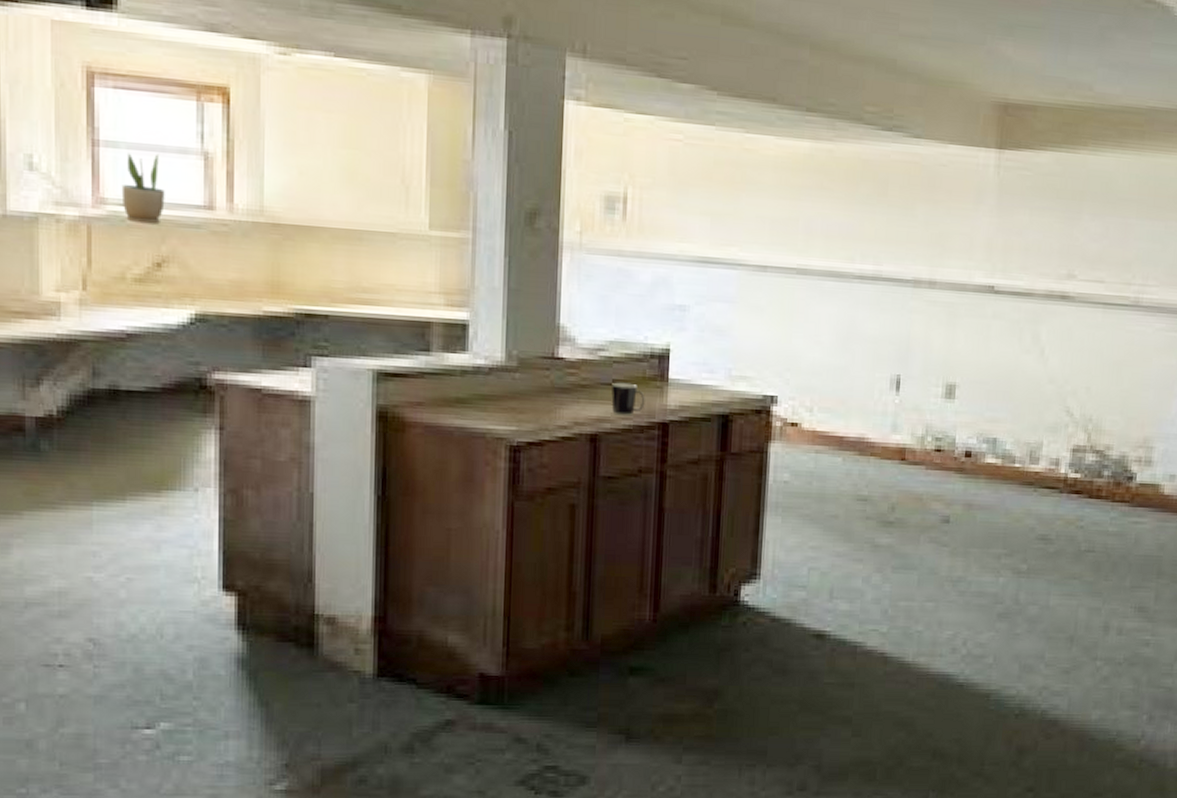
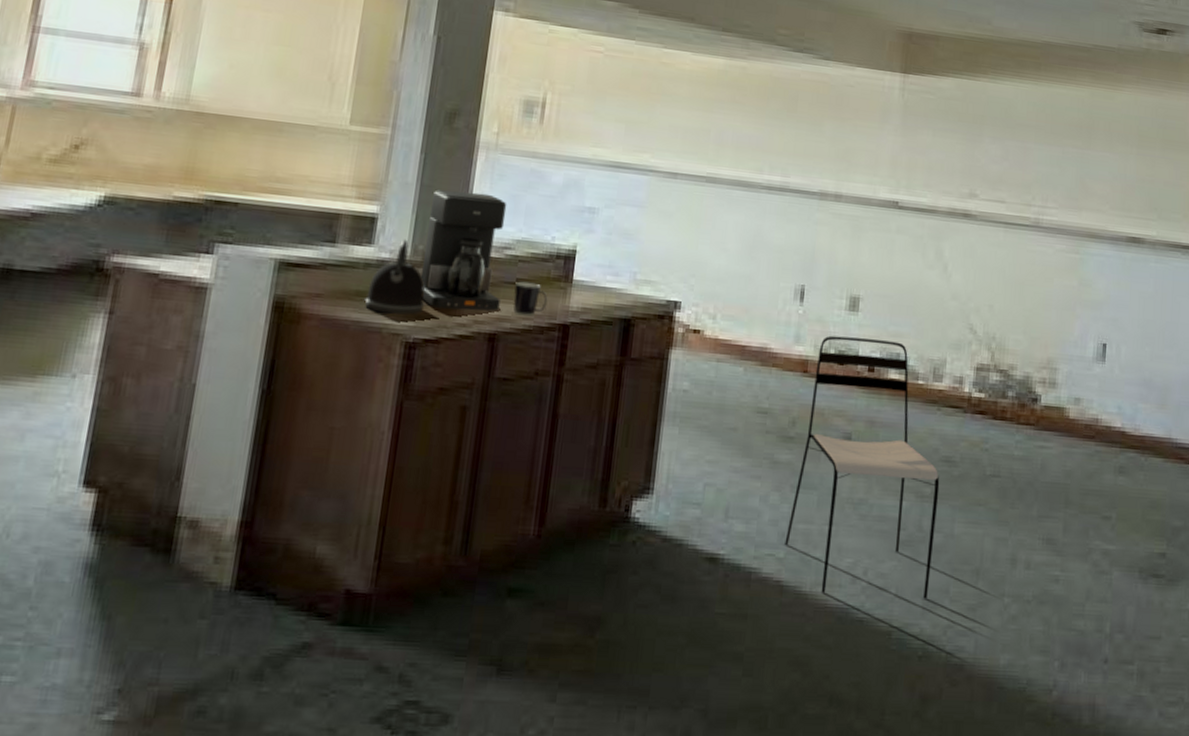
potted plant: present [121,153,165,225] -> none [51,40,96,109]
kettle: none [465,345,525,420] -> present [364,239,425,315]
coffee maker: none [517,293,598,413] -> present [420,190,507,312]
dining chair: none [887,423,1036,665] -> present [785,335,940,599]

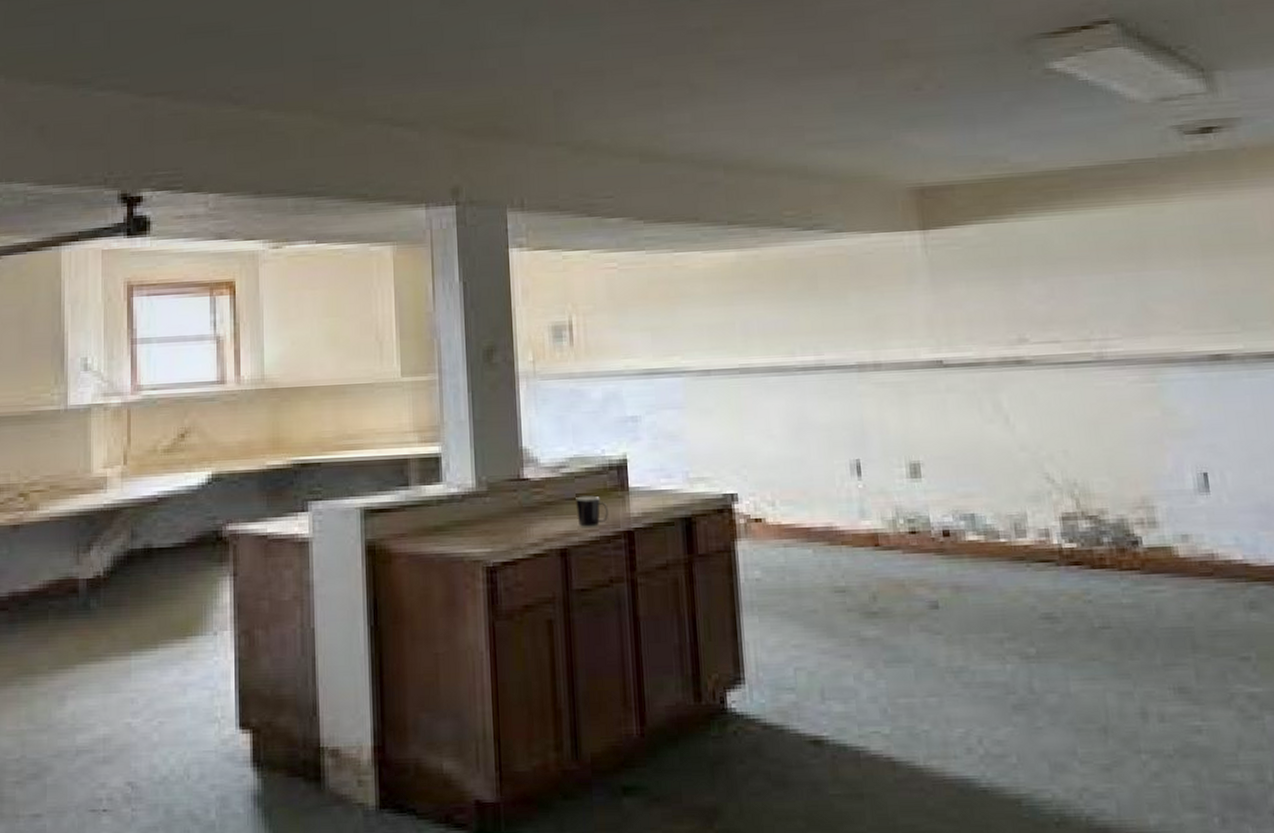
kettle: present [364,239,425,315] -> none [443,473,498,543]
coffee maker: present [420,190,507,312] -> none [486,419,565,533]
dining chair: present [785,335,940,599] -> none [887,502,1054,766]

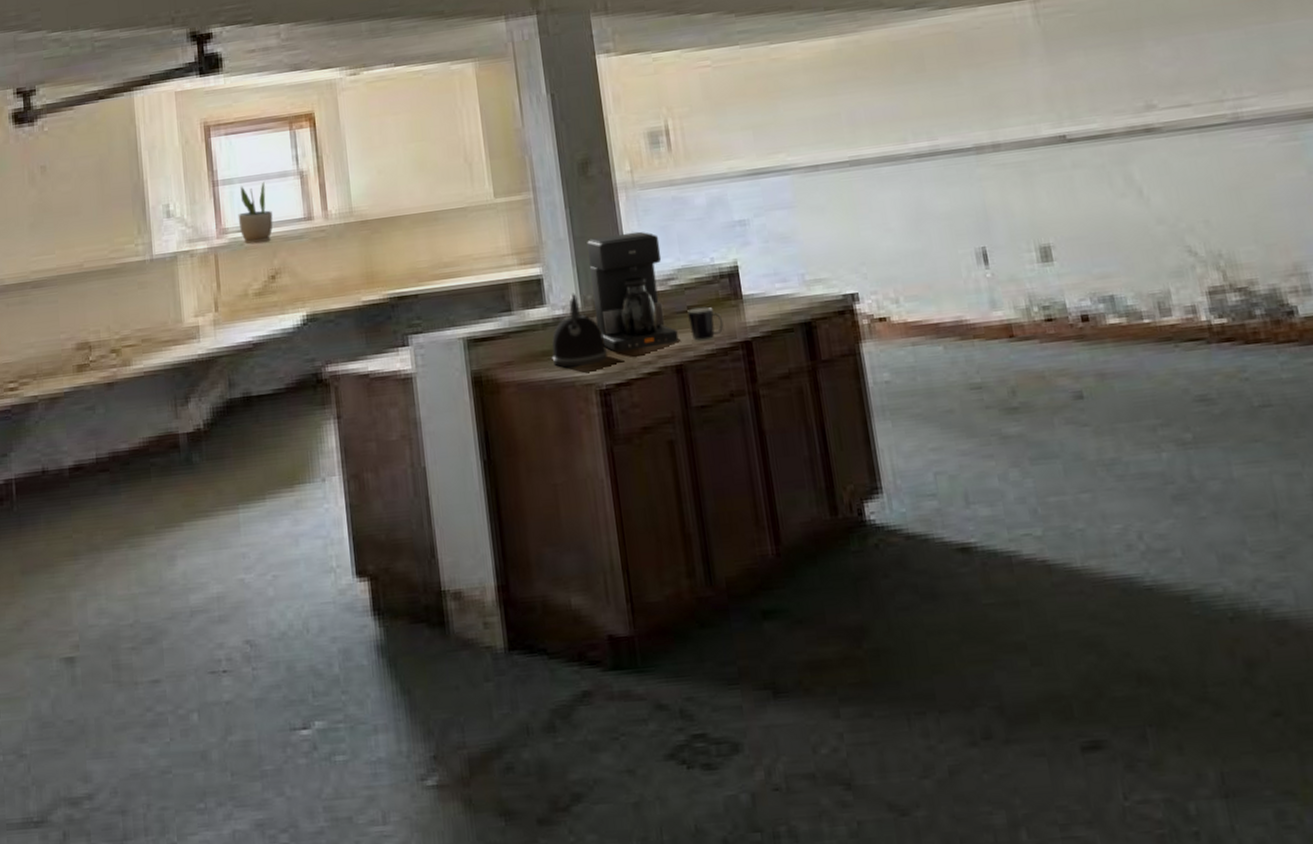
potted plant: none [153,343,187,403] -> present [238,181,273,245]
kettle: none [443,473,498,543] -> present [551,293,608,368]
coffee maker: none [486,419,565,533] -> present [587,231,679,353]

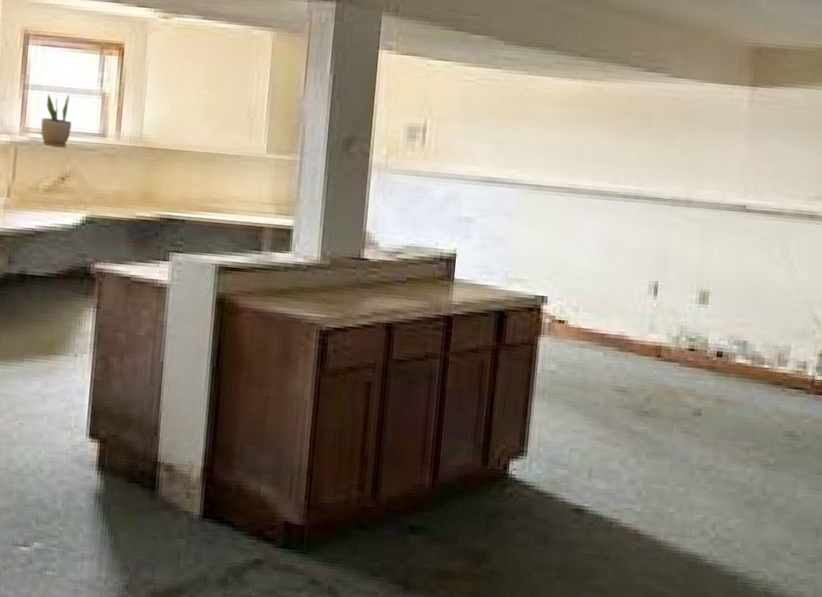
kettle: present [551,293,608,368] -> none [286,247,334,309]
coffee maker: present [587,231,679,353] -> none [329,205,397,306]
mug: present [687,306,724,343] -> none [405,280,434,310]

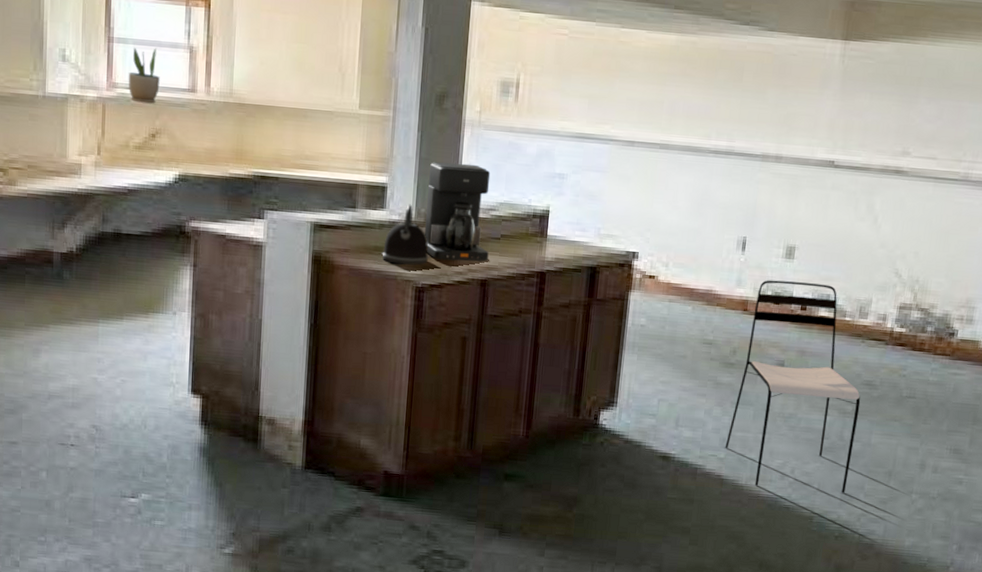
kettle: none [286,247,334,309] -> present [382,204,429,266]
coffee maker: none [329,205,397,306] -> present [424,162,491,262]
dining chair: none [641,325,783,552] -> present [725,280,861,493]

